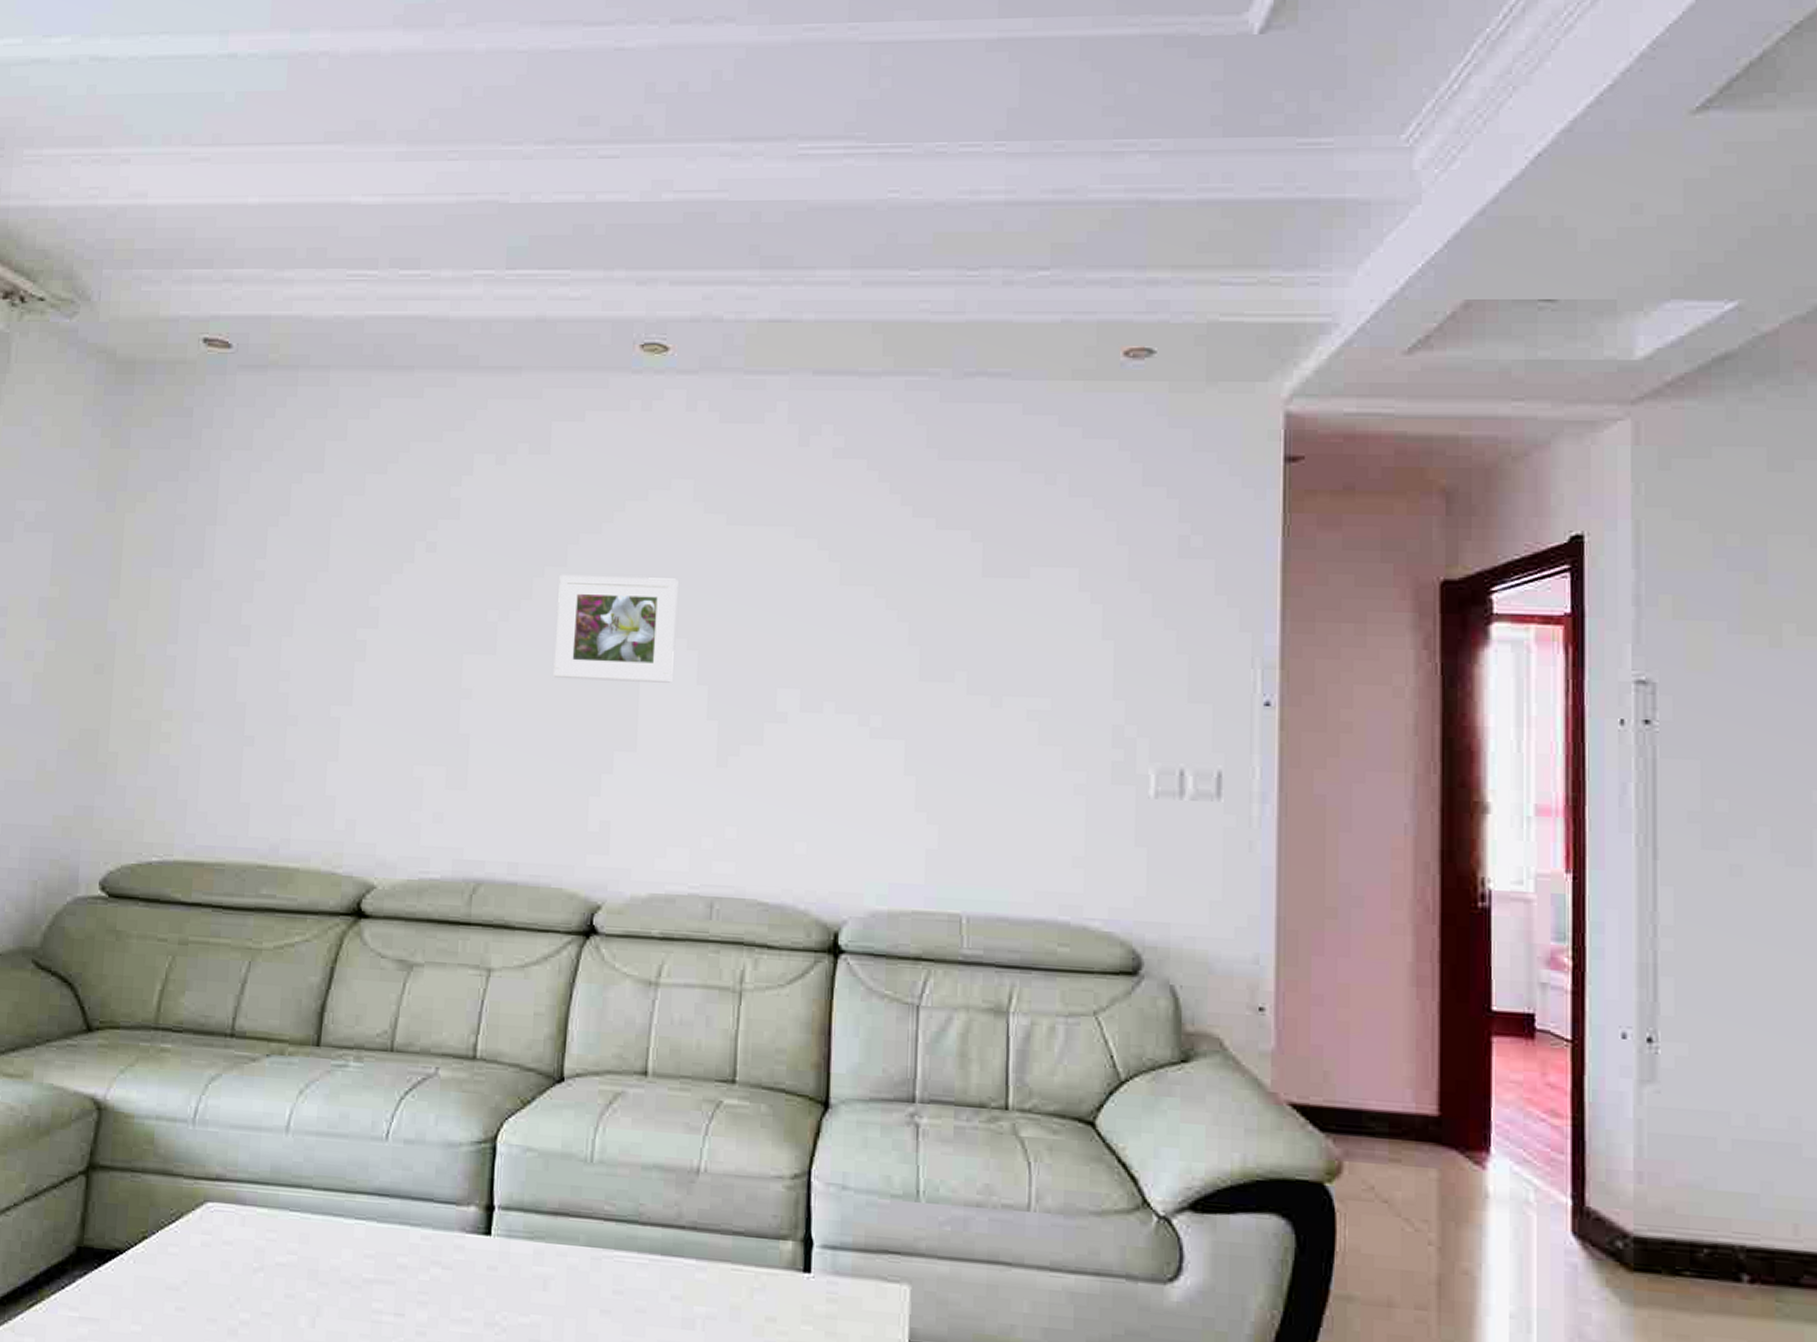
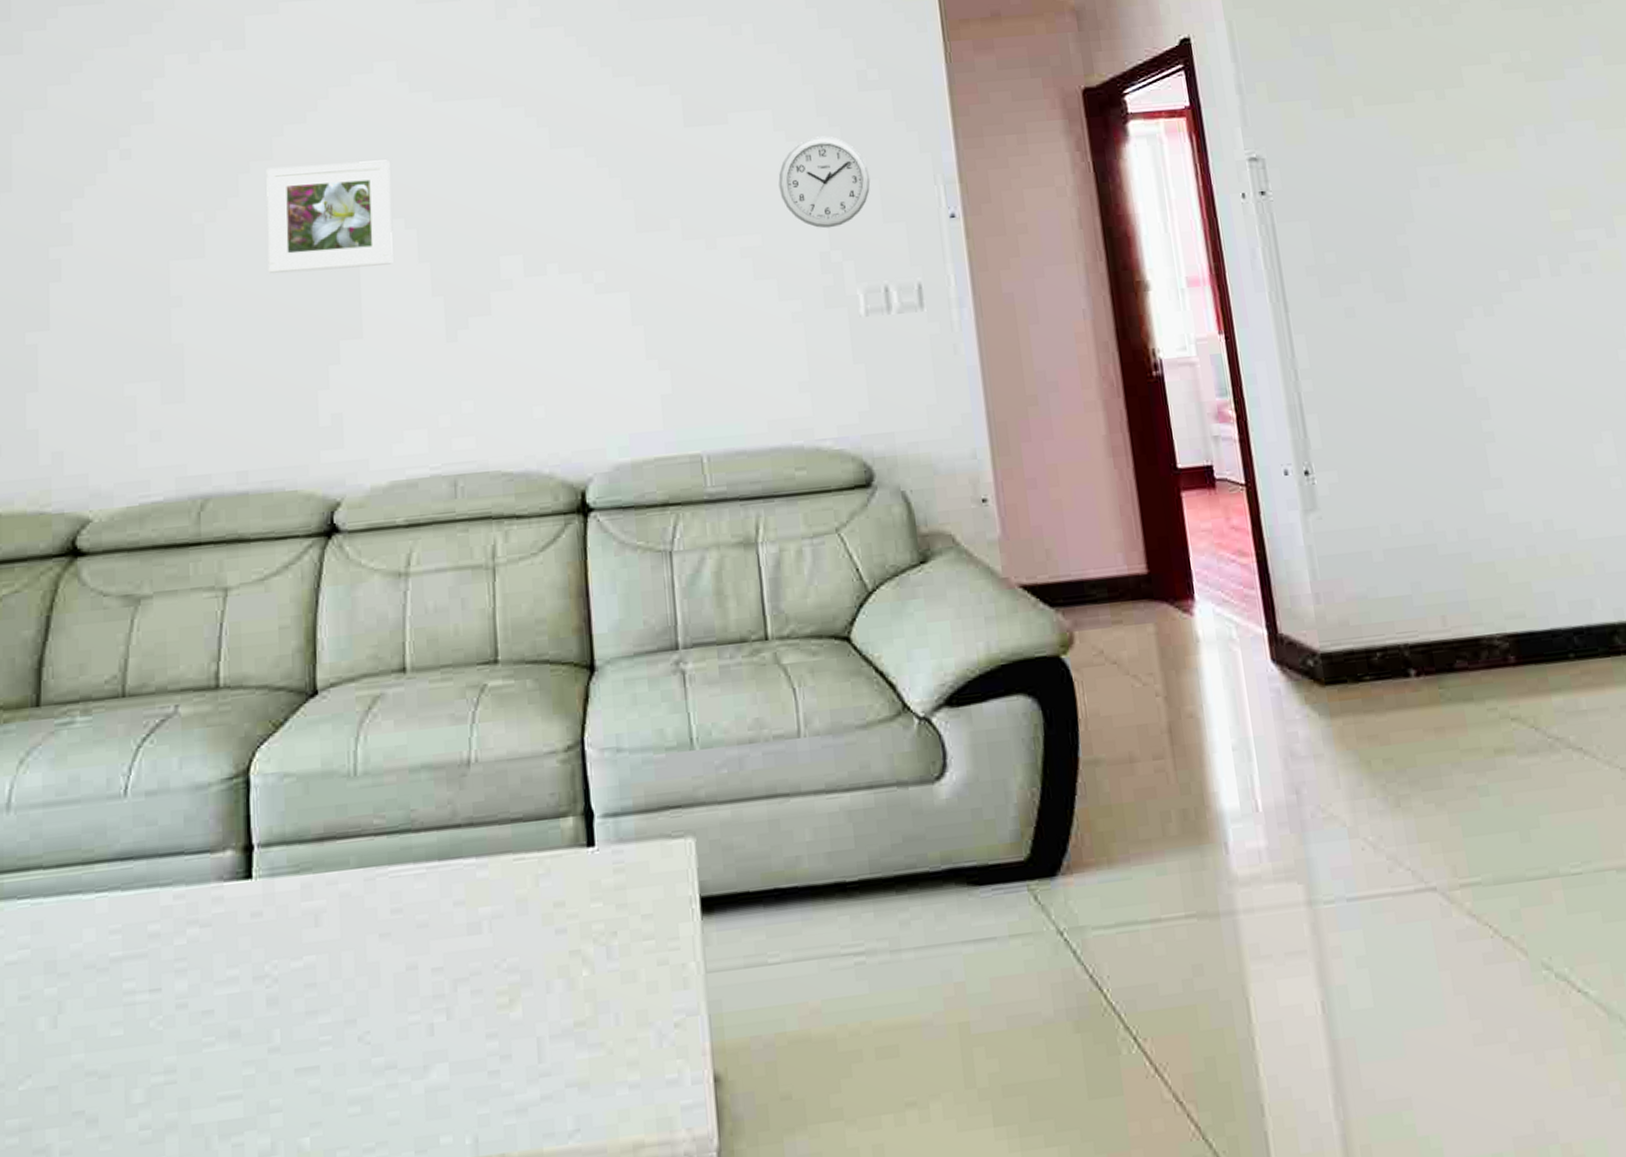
wall clock: none [1077,602,1179,701] -> present [778,136,871,229]

